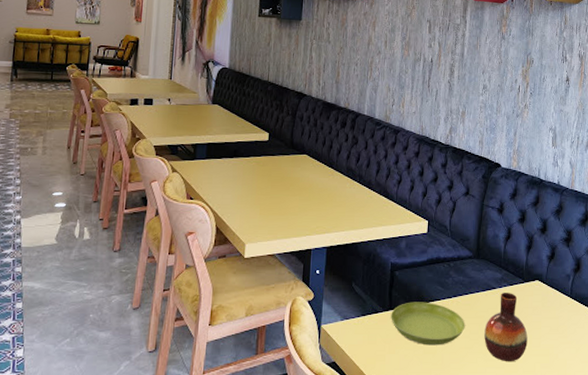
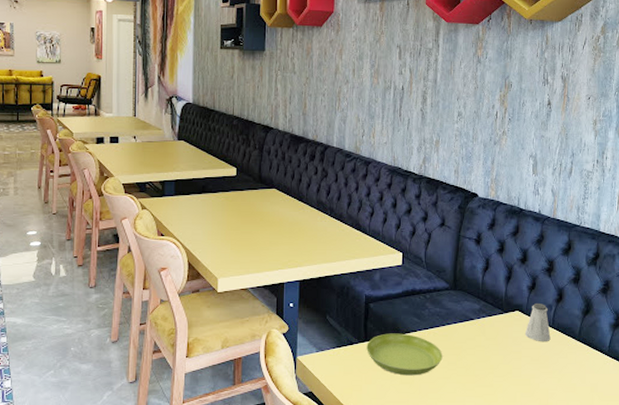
vase: present [484,293,528,361] -> none [462,324,508,391]
saltshaker: none [544,272,569,312] -> present [524,302,551,342]

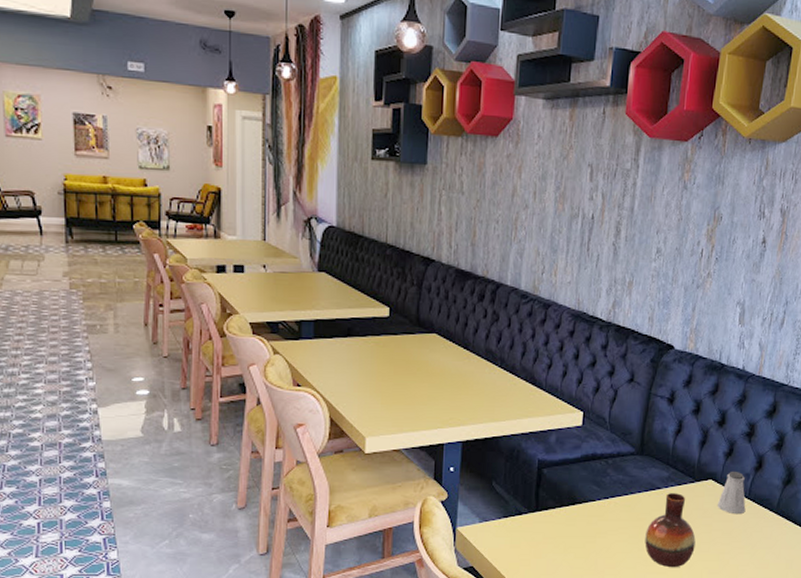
saucer: present [366,333,443,376] -> none [537,502,624,550]
vase: none [462,324,508,391] -> present [645,493,696,567]

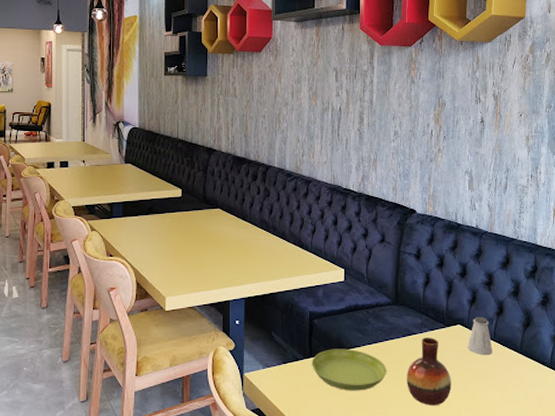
saucer: none [537,502,624,550] -> present [312,348,387,391]

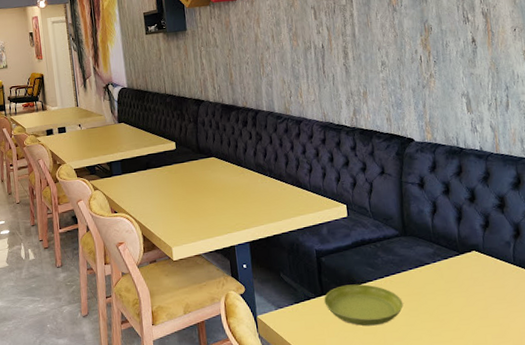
vase: present [407,338,451,405] -> none [424,266,474,335]
saltshaker: present [467,316,493,356] -> none [485,240,514,281]

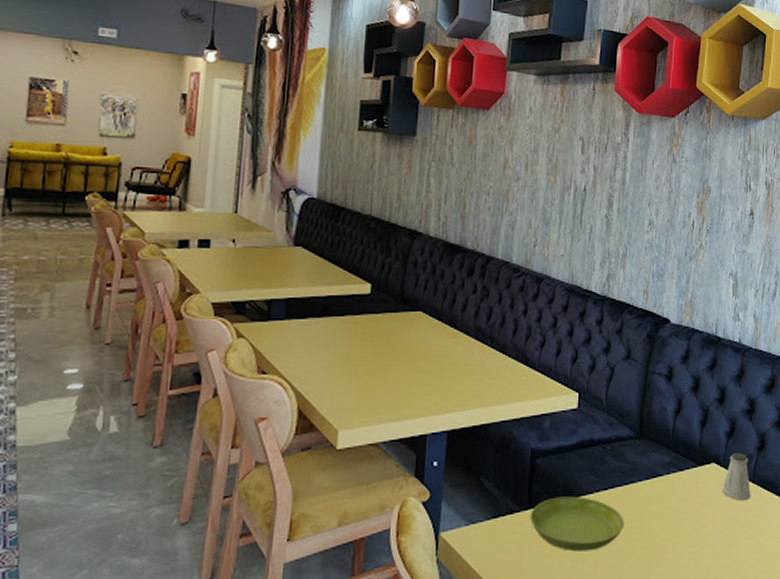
saltshaker: none [485,240,514,281] -> present [721,452,751,501]

